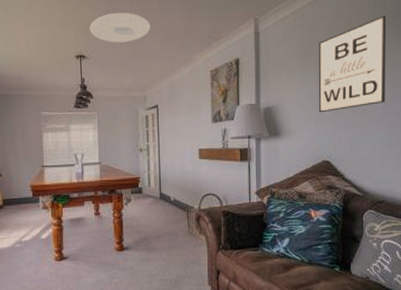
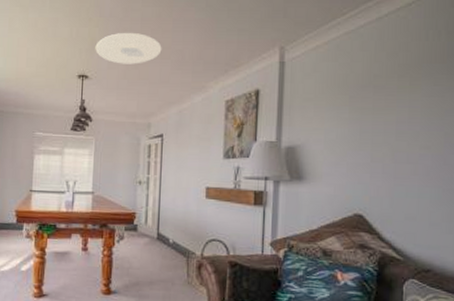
wall art: present [319,15,386,113] -> none [353,51,439,158]

